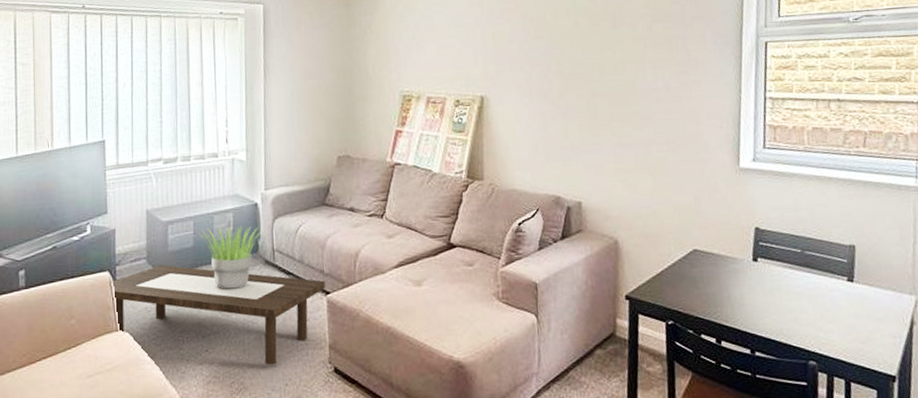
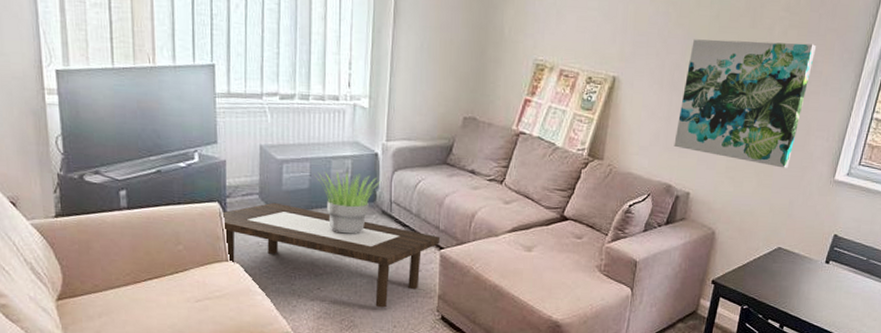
wall art: none [555,34,686,163] -> present [674,39,817,168]

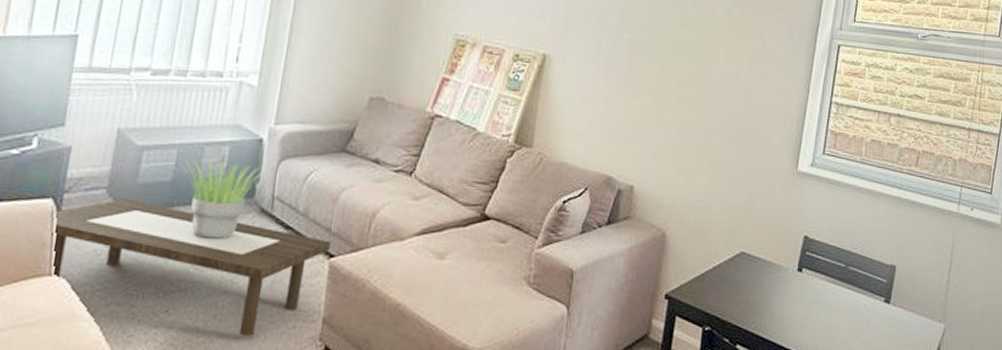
wall art: present [674,39,817,168] -> none [613,16,764,158]

